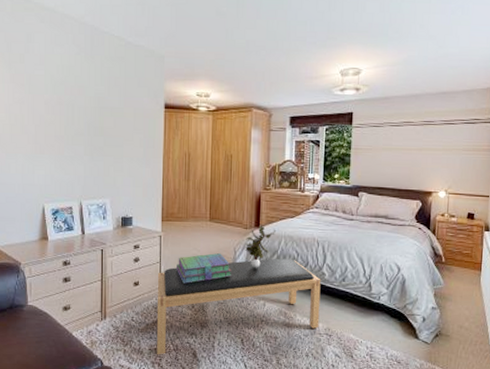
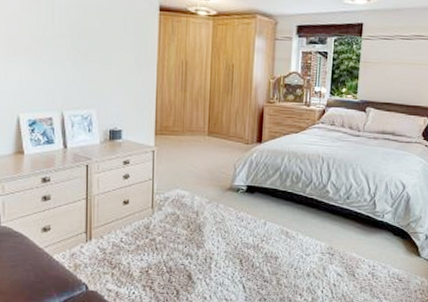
bench: present [156,258,321,355] -> none [148,175,325,278]
stack of books: present [177,253,231,284] -> none [171,170,231,202]
potted plant: present [245,225,277,268] -> none [246,140,280,186]

